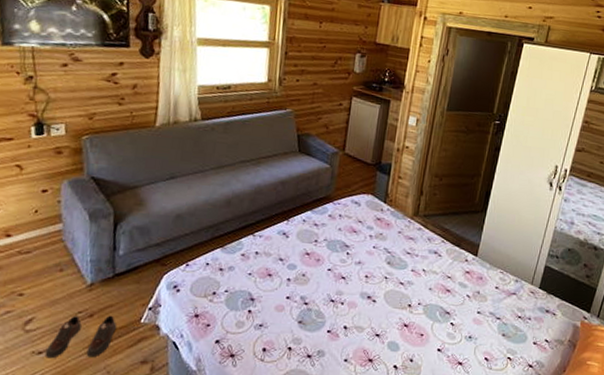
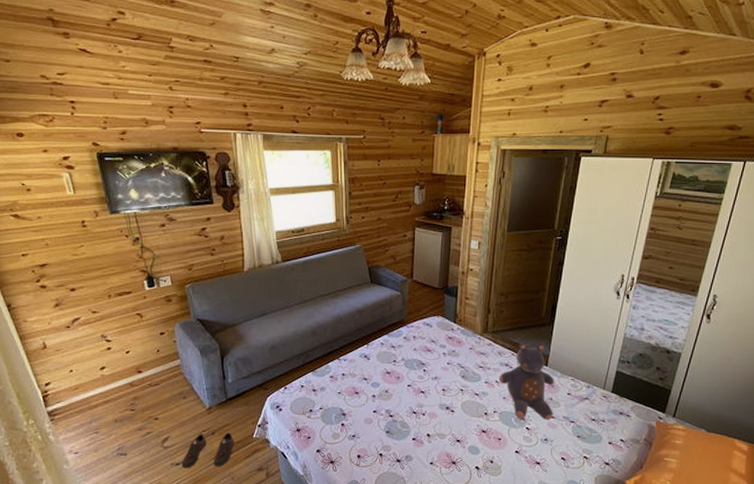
teddy bear: none [426,229,483,315] -> present [498,343,554,420]

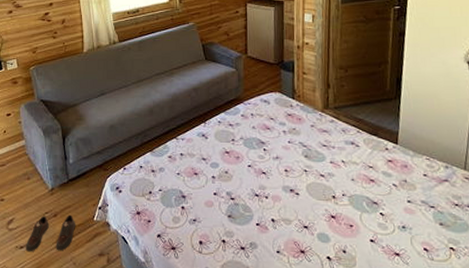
teddy bear: present [498,343,554,420] -> none [344,119,409,204]

